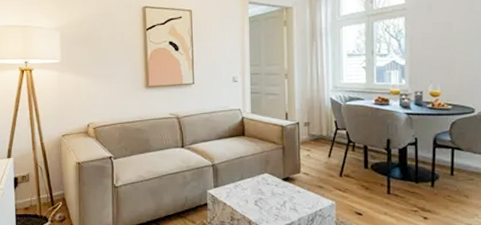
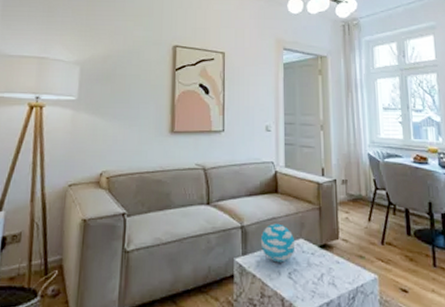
decorative ball: none [229,161,261,193] -> present [260,223,296,263]

